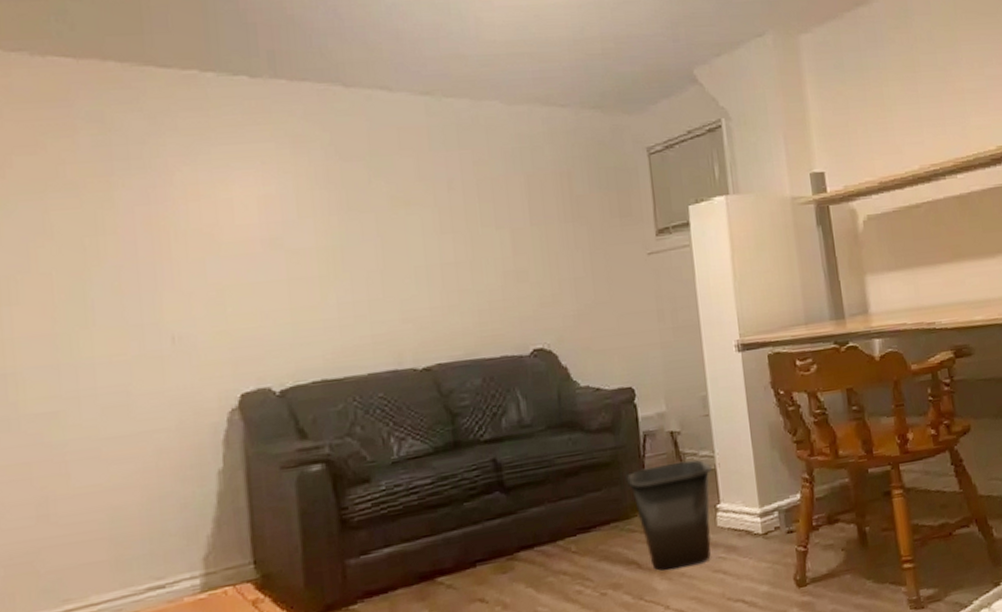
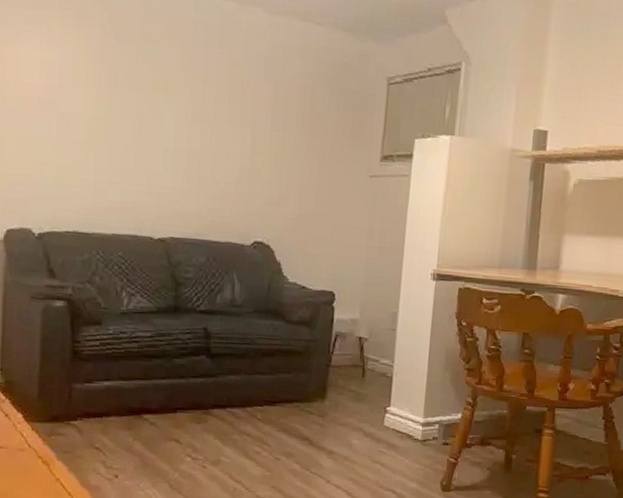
waste bin: present [625,459,712,571] -> none [313,363,389,453]

